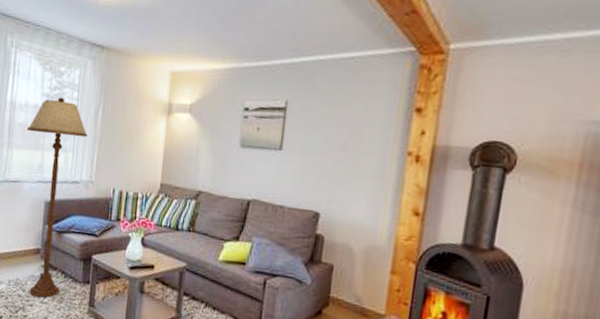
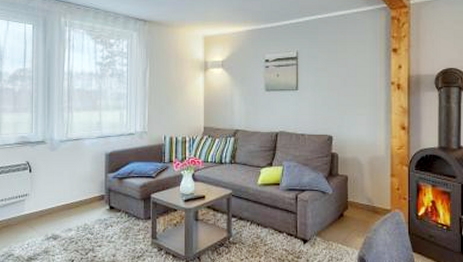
floor lamp: present [26,97,88,298] -> none [84,64,138,238]

